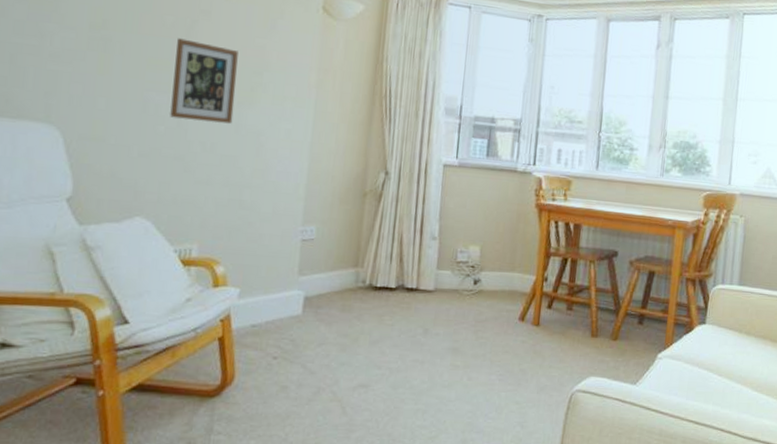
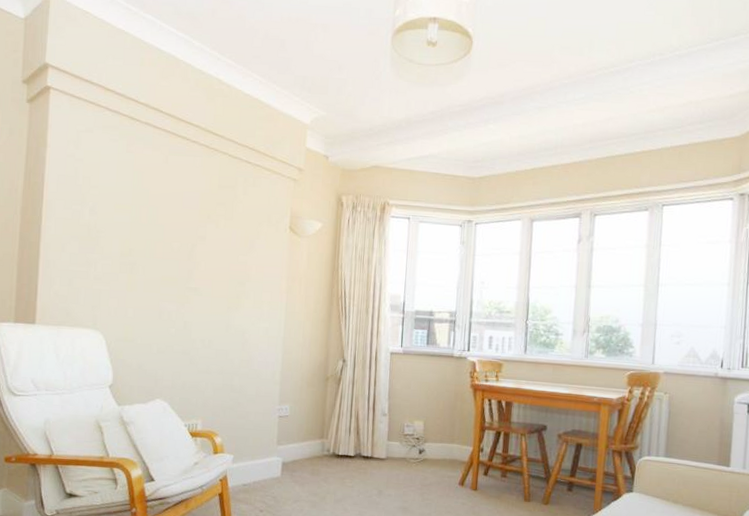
picture frame: present [170,38,238,124] -> none [178,259,227,325]

